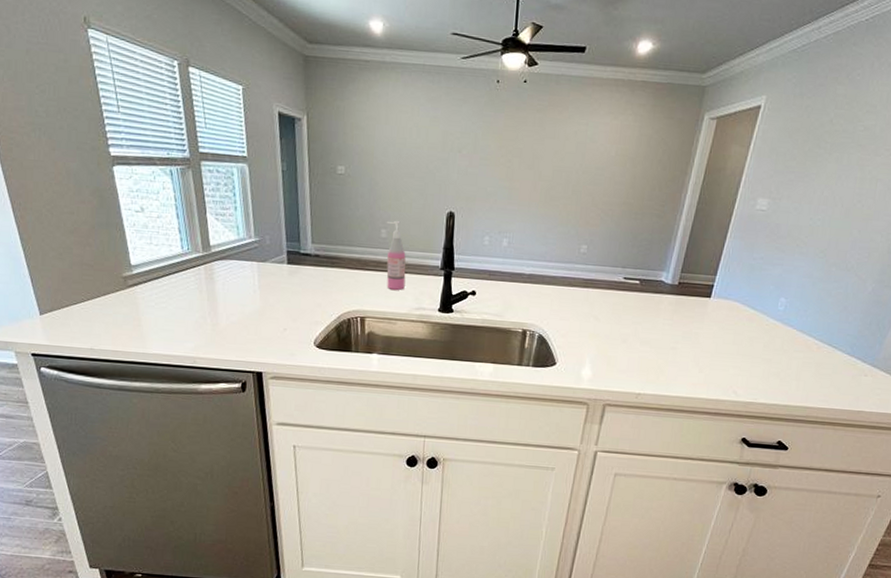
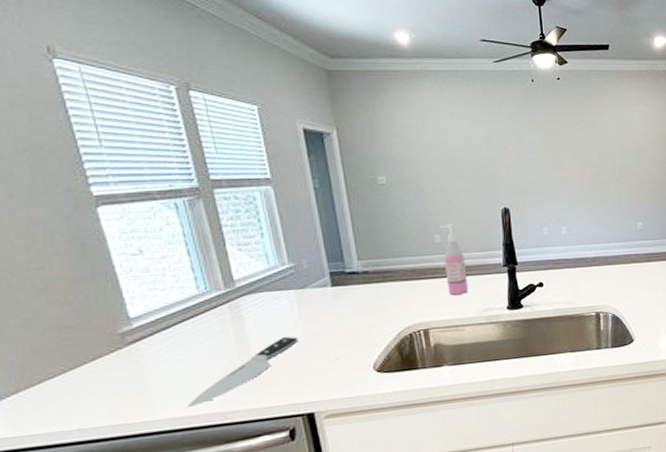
kitchen knife: none [167,302,256,348] -> present [187,336,299,408]

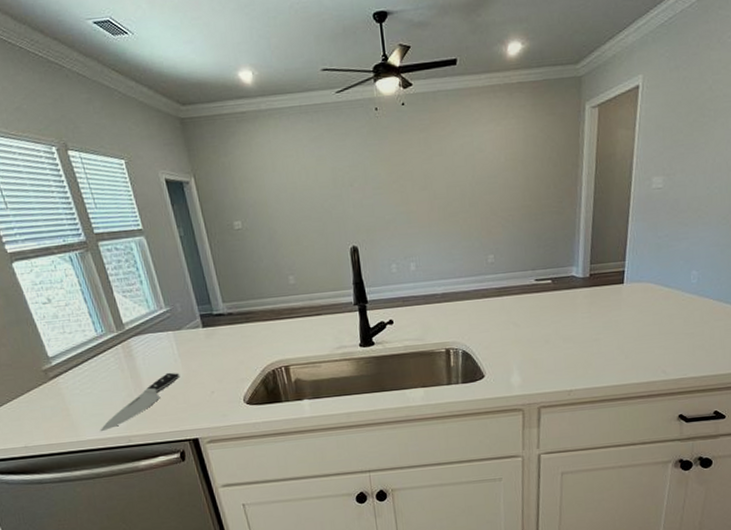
soap dispenser: present [438,223,468,295] -> none [292,264,323,334]

